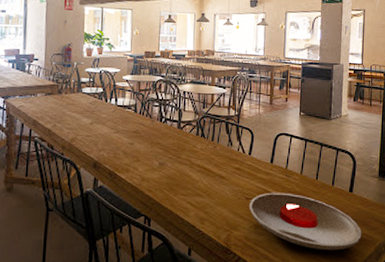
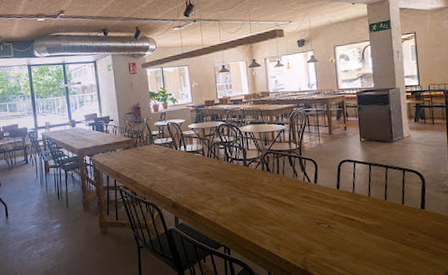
plate: present [248,192,362,251] -> none [320,215,440,266]

